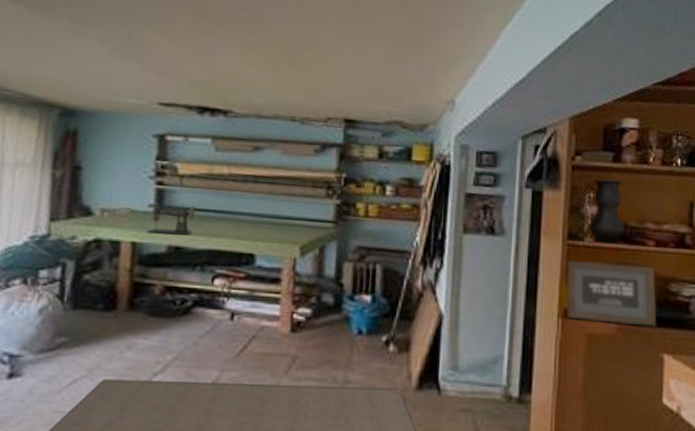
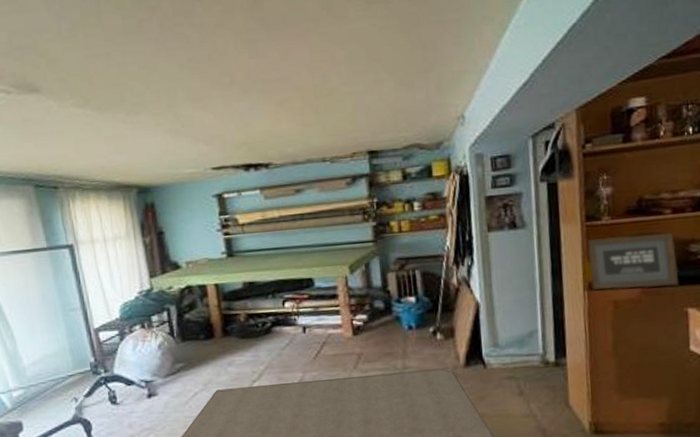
sewing machine: present [147,202,196,236] -> none [224,247,259,276]
vase: present [589,179,625,243] -> none [605,158,641,219]

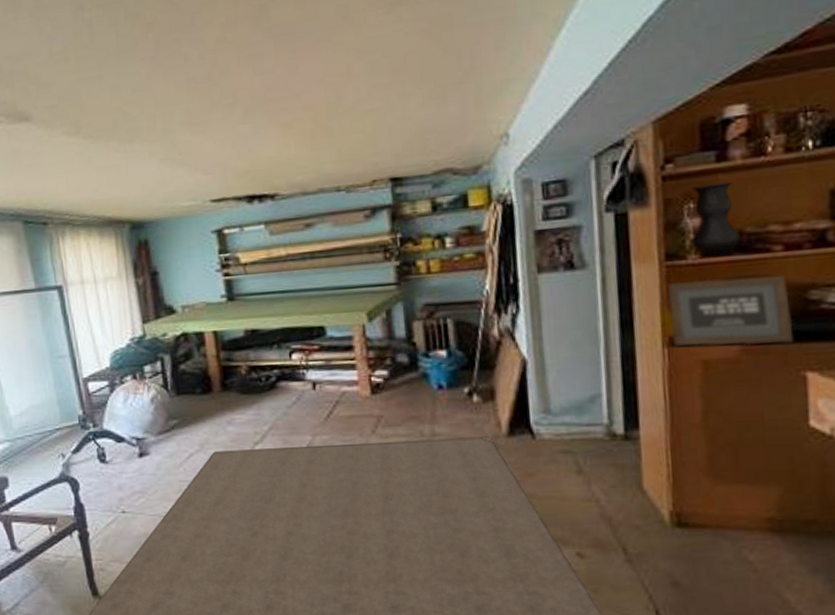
vase: none [605,158,641,219] -> present [692,181,741,257]

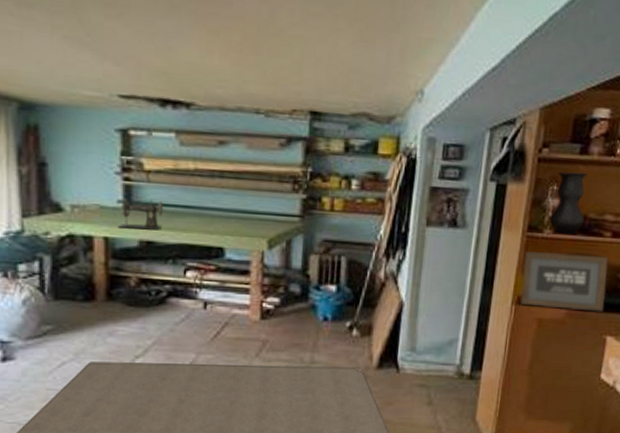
sewing machine: none [224,289,263,322] -> present [118,198,164,230]

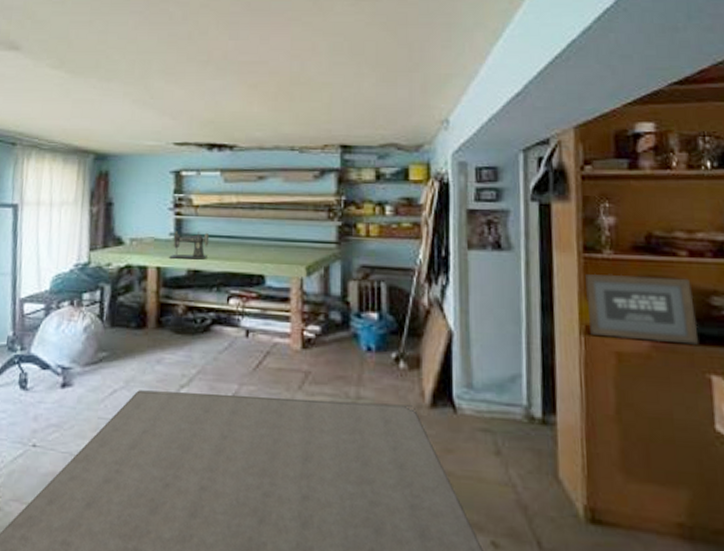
vase: present [549,171,588,234] -> none [607,187,650,254]

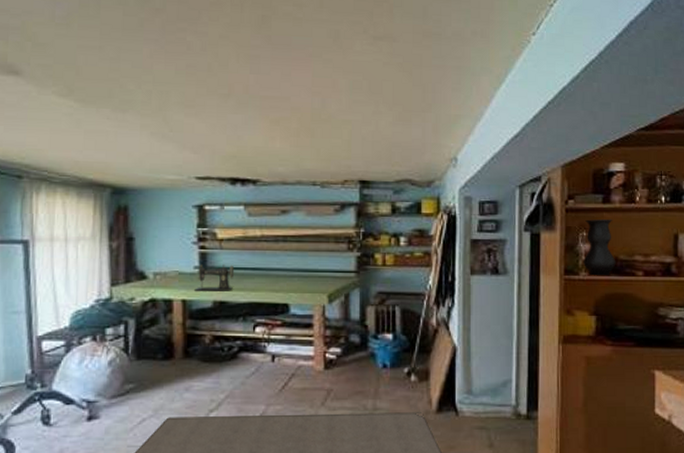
picture frame: present [584,273,700,346] -> none [564,292,648,348]
vase: none [607,187,650,254] -> present [583,219,616,275]

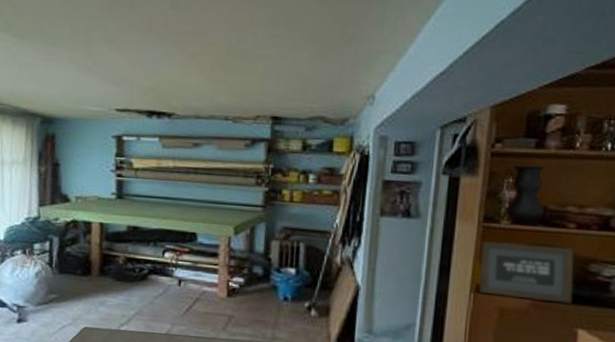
sewing machine: present [194,264,235,292] -> none [111,191,148,218]
picture frame: none [564,292,648,348] -> present [479,240,575,305]

